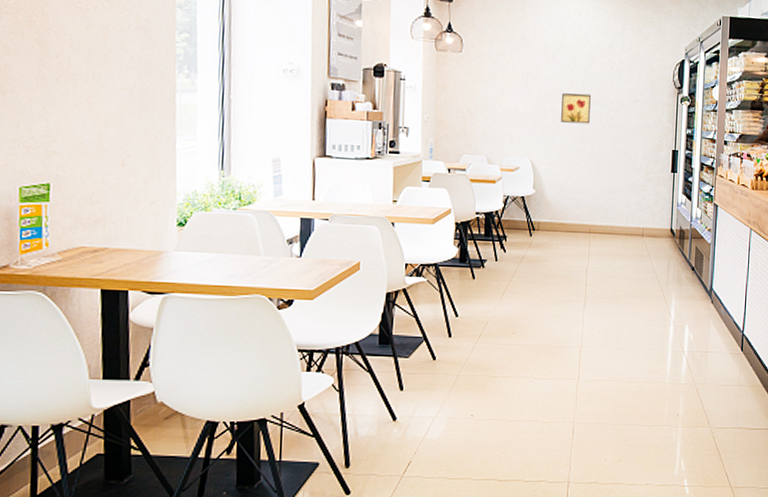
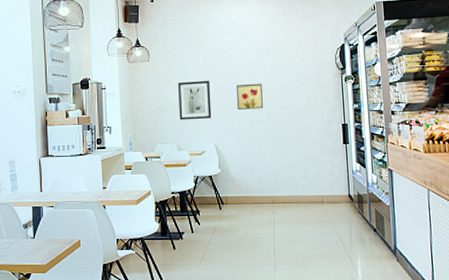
wall art: none [492,81,533,129] -> present [178,80,212,120]

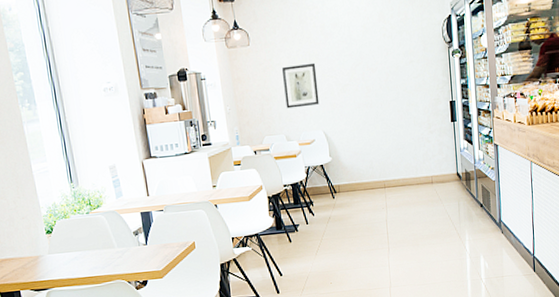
wall art: present [237,83,263,110] -> none [343,63,371,93]

